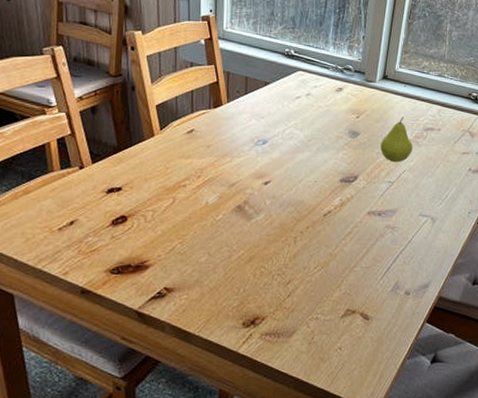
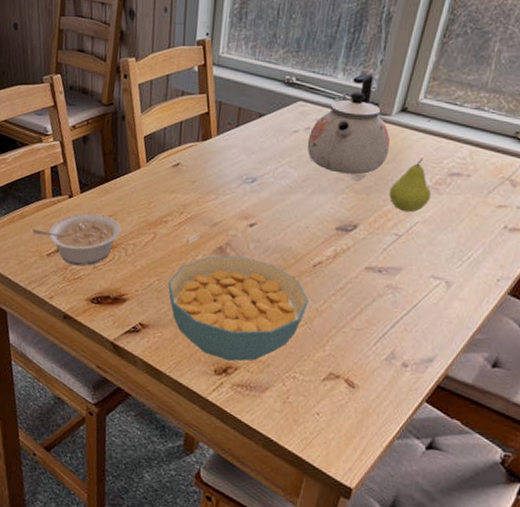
legume: none [40,183,138,238] -> present [32,213,121,266]
cereal bowl: none [191,212,323,313] -> present [168,256,309,362]
kettle: none [309,47,377,133] -> present [307,73,391,175]

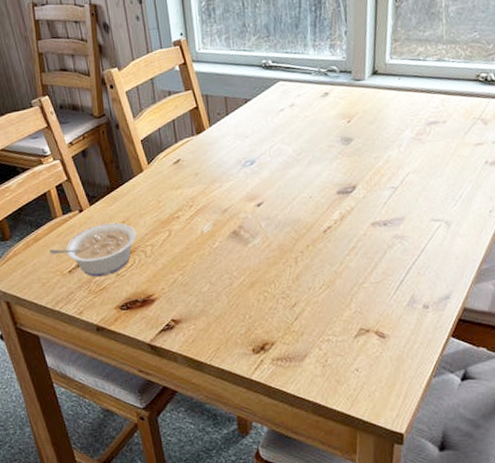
cereal bowl: present [168,256,309,362] -> none [192,235,327,339]
kettle: present [307,73,391,175] -> none [294,45,370,141]
fruit: present [389,158,432,213] -> none [377,113,416,166]

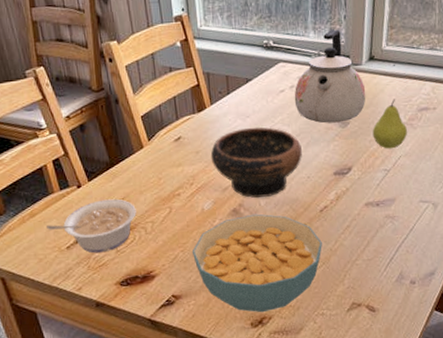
cereal bowl: none [192,235,327,339] -> present [193,214,322,313]
bowl: none [209,147,304,220] -> present [210,127,302,199]
kettle: none [294,45,370,141] -> present [294,29,366,124]
fruit: none [377,113,416,166] -> present [372,99,408,149]

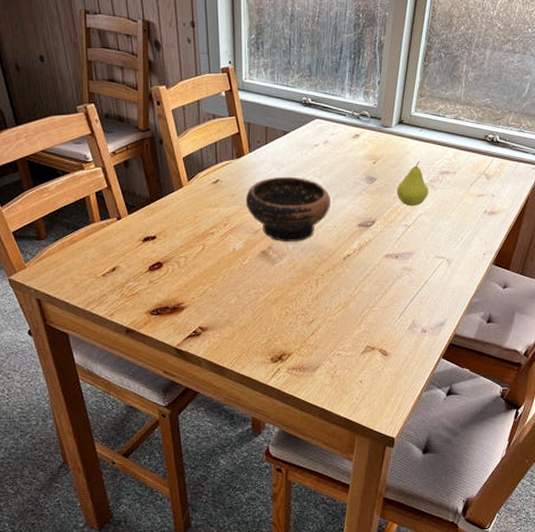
legume: present [46,199,137,253] -> none [85,233,171,282]
cereal bowl: present [193,214,322,313] -> none [222,257,343,349]
kettle: present [294,29,366,124] -> none [327,93,393,179]

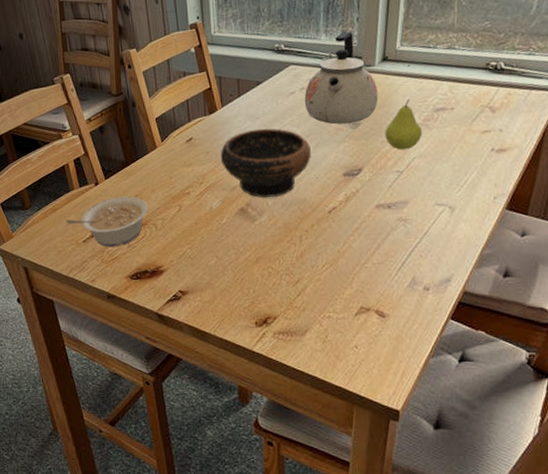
legume: none [85,233,171,282] -> present [66,196,148,247]
kettle: none [327,93,393,179] -> present [304,31,379,125]

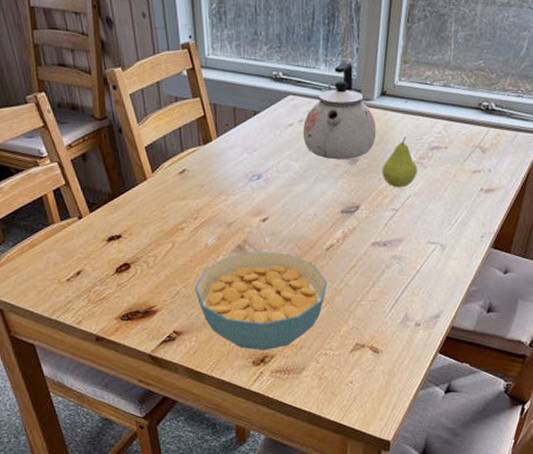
legume: present [66,196,148,247] -> none [46,231,139,287]
cereal bowl: none [200,213,330,313] -> present [195,251,327,351]
bowl: present [220,128,311,198] -> none [215,161,309,235]

